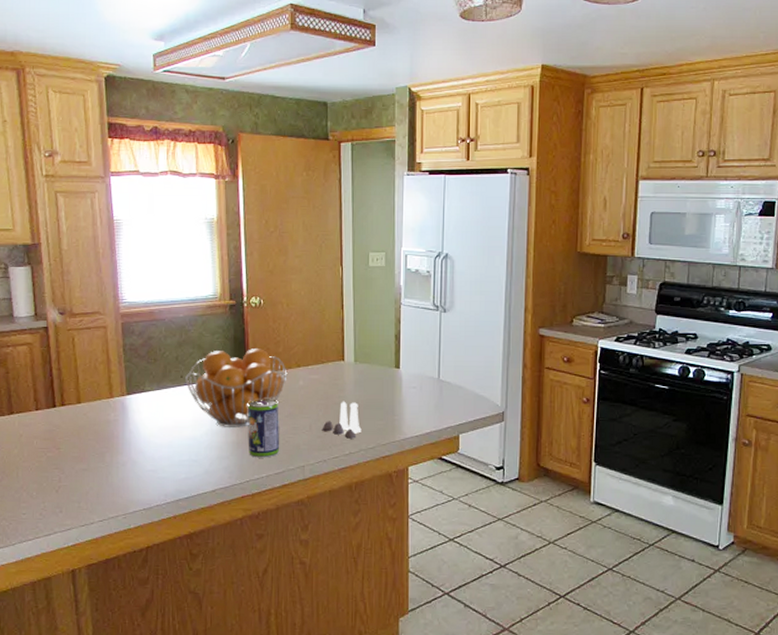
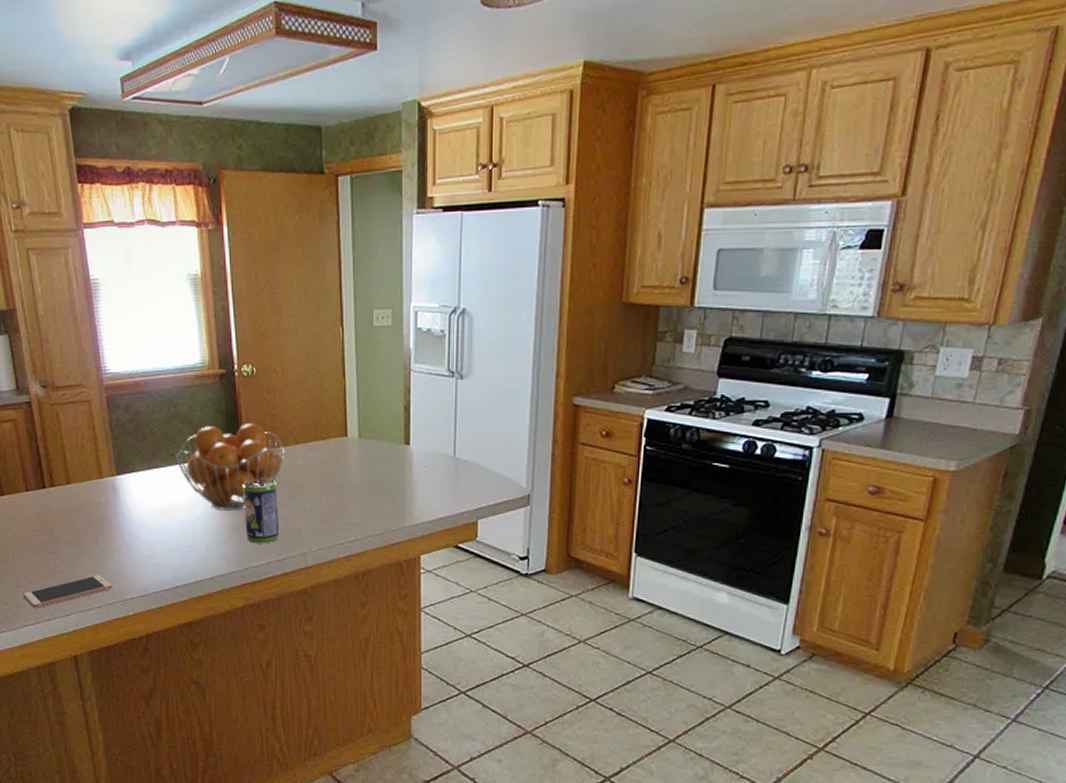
smartphone: none [24,489,117,524] -> present [23,574,113,608]
salt and pepper shaker set: present [322,401,362,439] -> none [324,482,368,524]

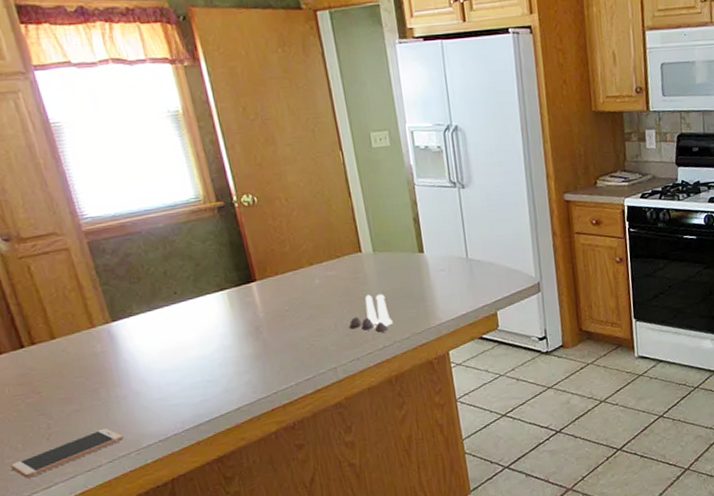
fruit basket: present [175,423,285,511] -> none [178,251,301,341]
beverage can: present [243,479,279,544] -> none [259,302,305,368]
salt and pepper shaker set: none [324,482,368,524] -> present [349,294,393,333]

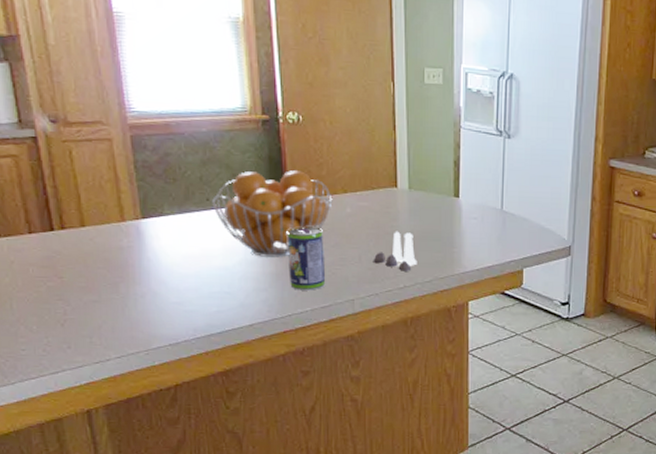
smartphone: present [10,427,125,479] -> none [23,323,136,360]
fruit basket: none [178,251,301,341] -> present [211,170,333,257]
beverage can: none [259,302,305,368] -> present [287,226,325,291]

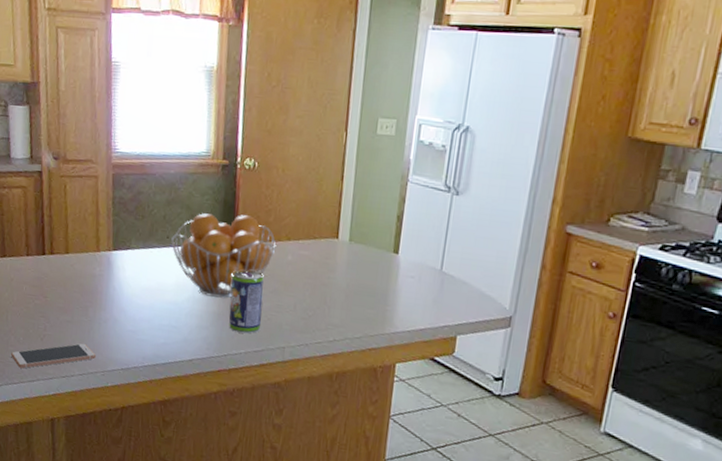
smartphone: none [23,323,136,360] -> present [11,343,97,369]
salt and pepper shaker set: present [373,231,417,271] -> none [306,282,350,325]

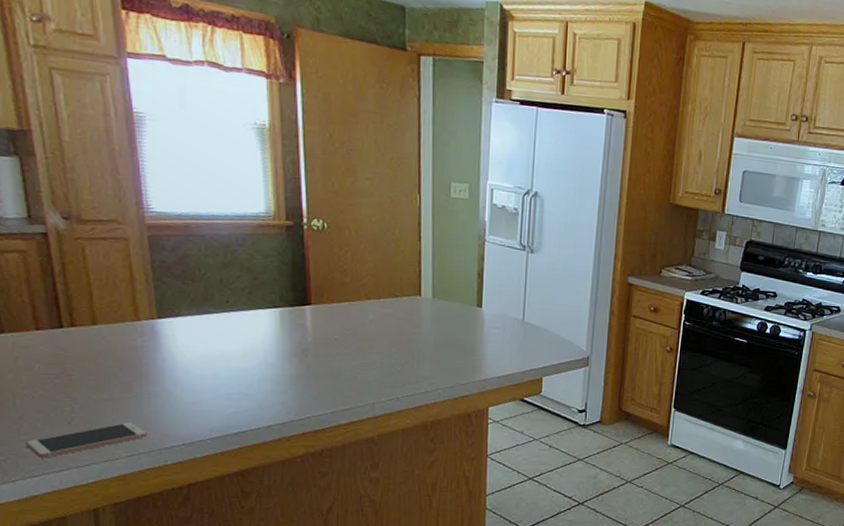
fruit basket: present [170,213,277,298] -> none [231,275,356,361]
beverage can: present [229,270,264,334] -> none [308,331,346,394]

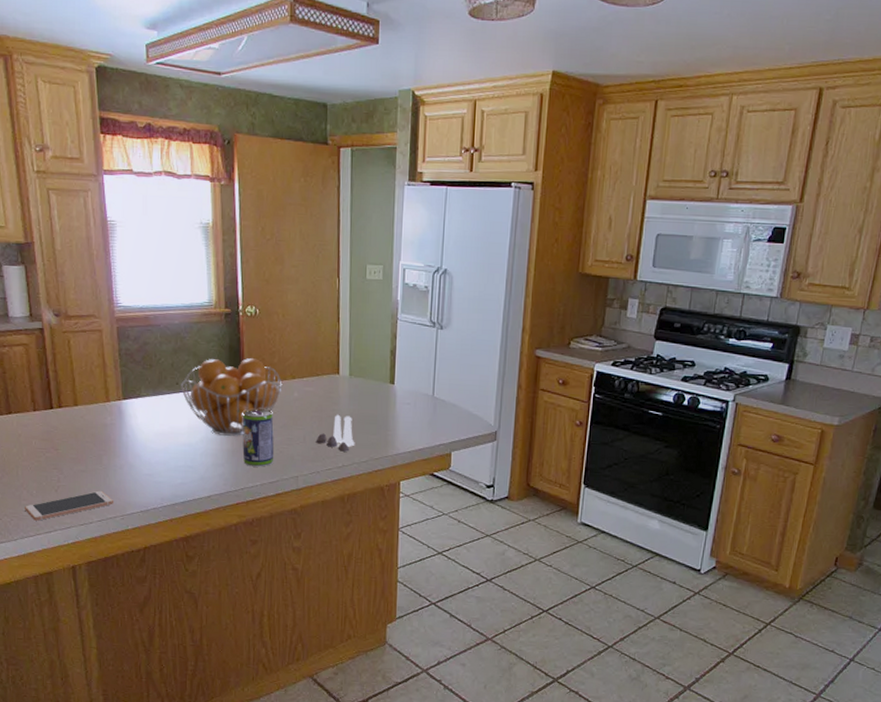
fruit basket: none [231,275,356,361] -> present [180,358,283,436]
beverage can: none [308,331,346,394] -> present [242,409,274,467]
salt and pepper shaker set: none [395,338,439,377] -> present [315,414,355,452]

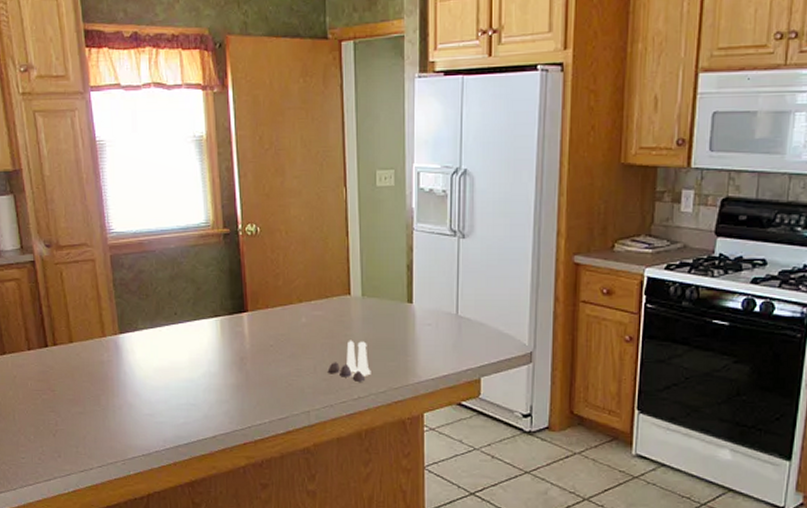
smartphone: present [25,490,114,521] -> none [23,433,115,468]
fruit basket: present [180,358,283,436] -> none [178,282,289,369]
beverage can: present [242,409,274,467] -> none [246,338,282,402]

